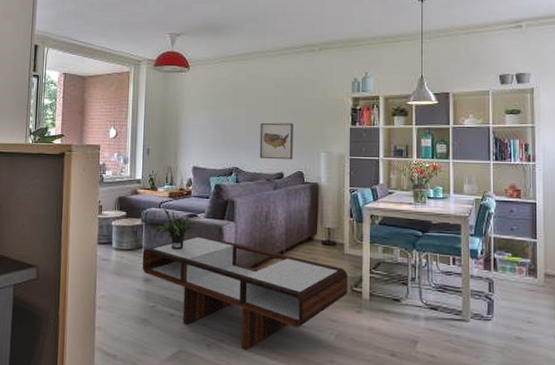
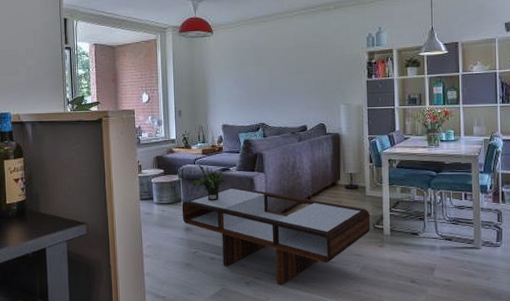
wall art: present [259,122,293,160] -> none [282,79,315,114]

